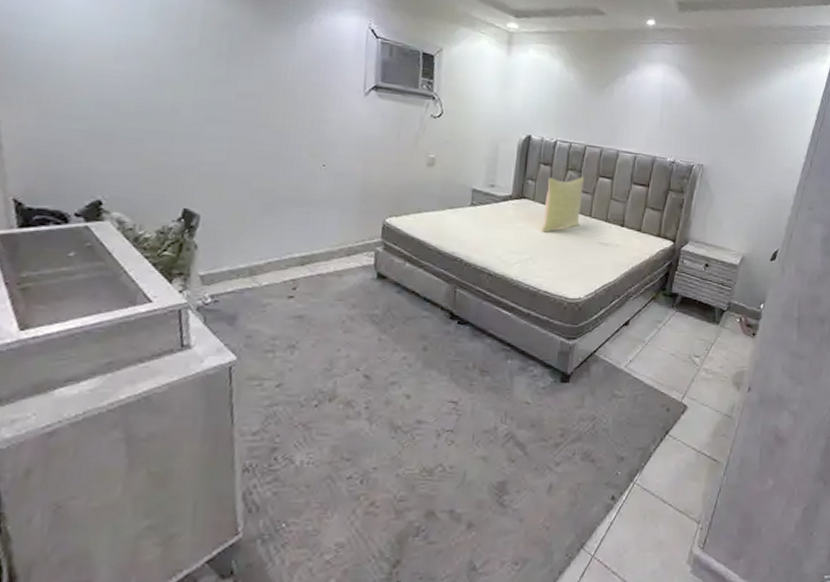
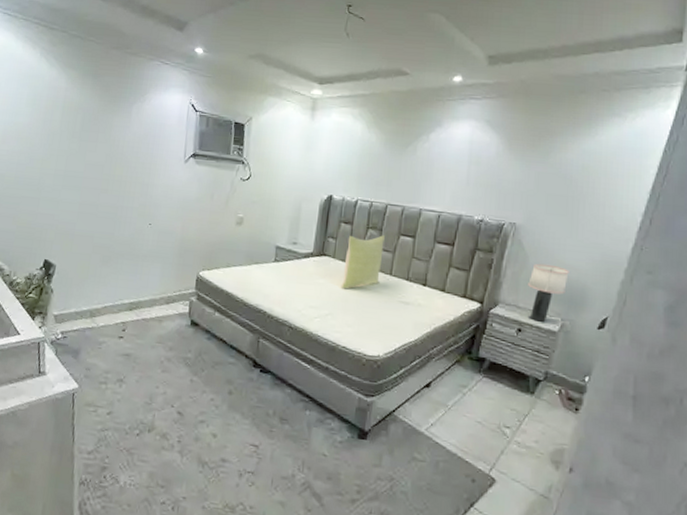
table lamp: none [714,202,748,258] -> present [528,263,569,323]

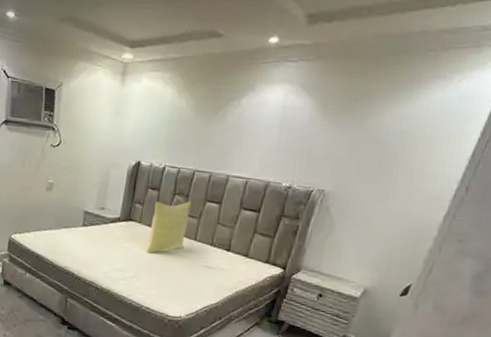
table lamp: present [528,263,569,323] -> none [331,230,376,289]

